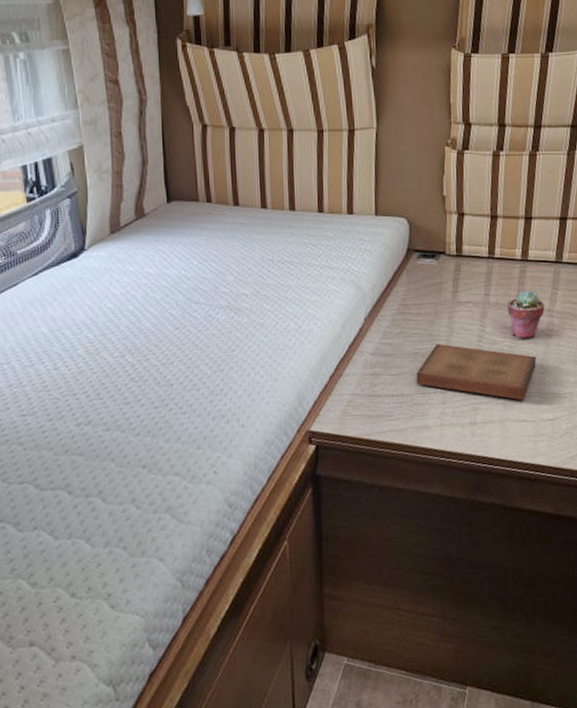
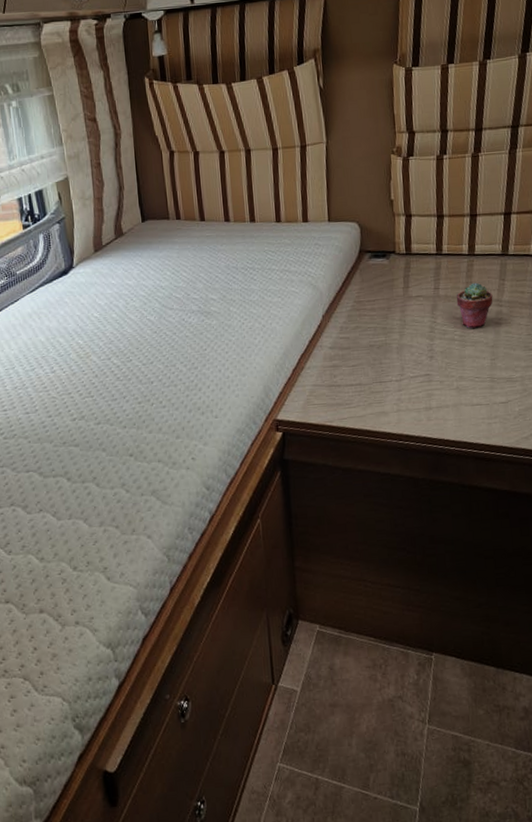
book: present [416,344,536,401] -> none [372,336,487,386]

